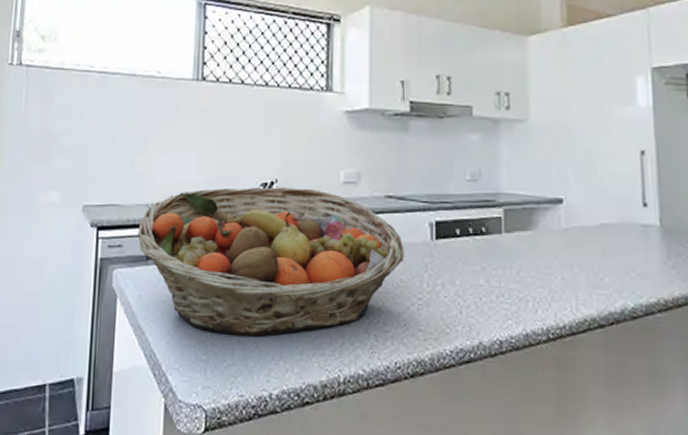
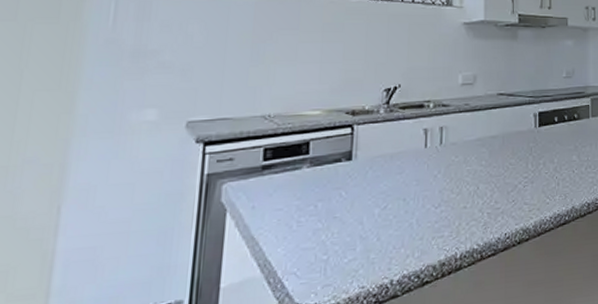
fruit basket: present [137,187,404,336] -> none [252,91,513,232]

